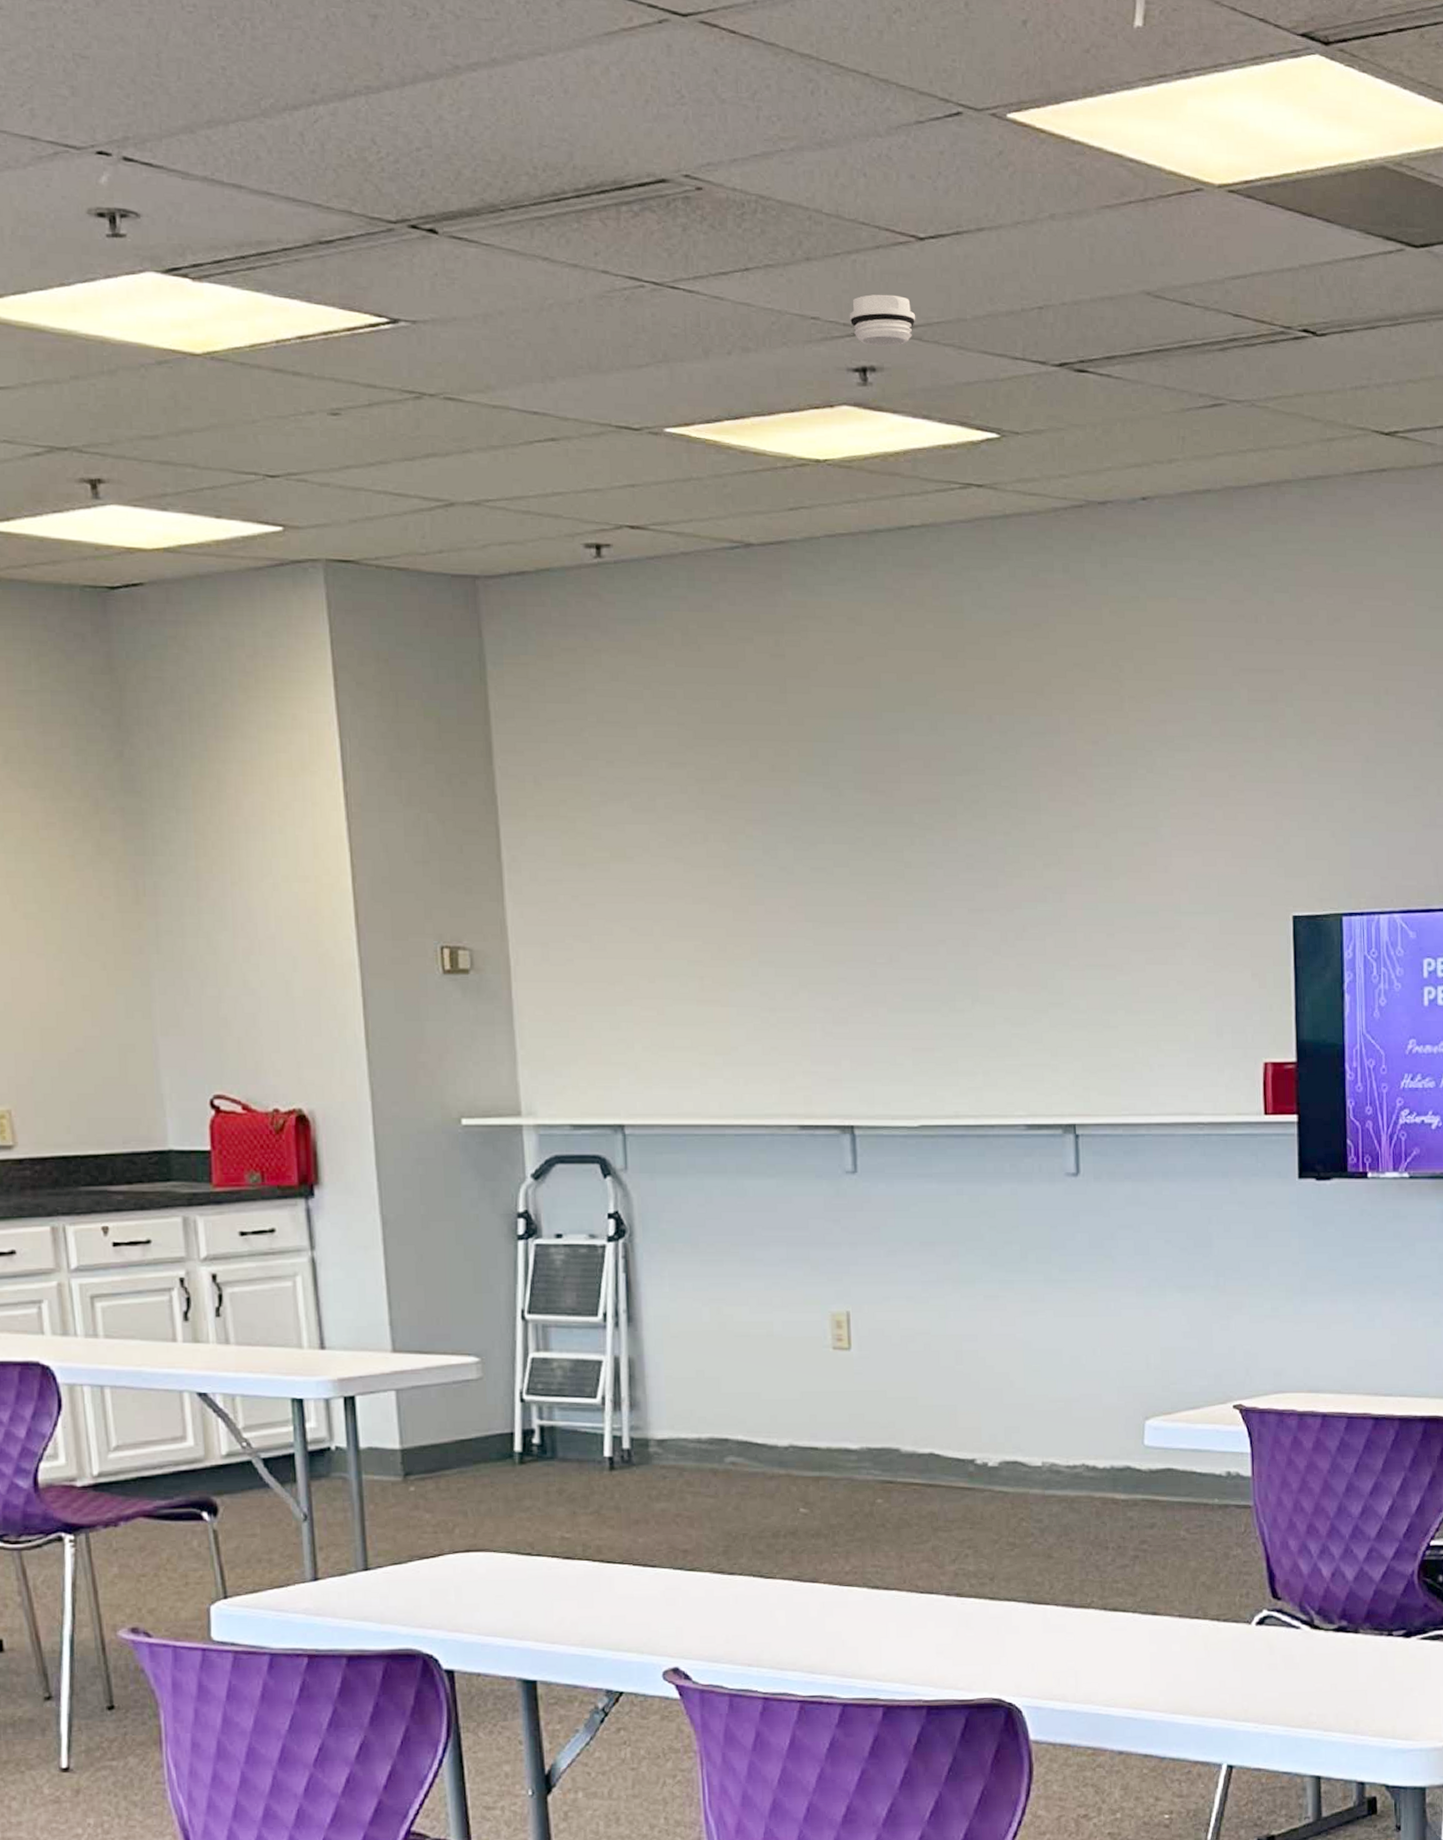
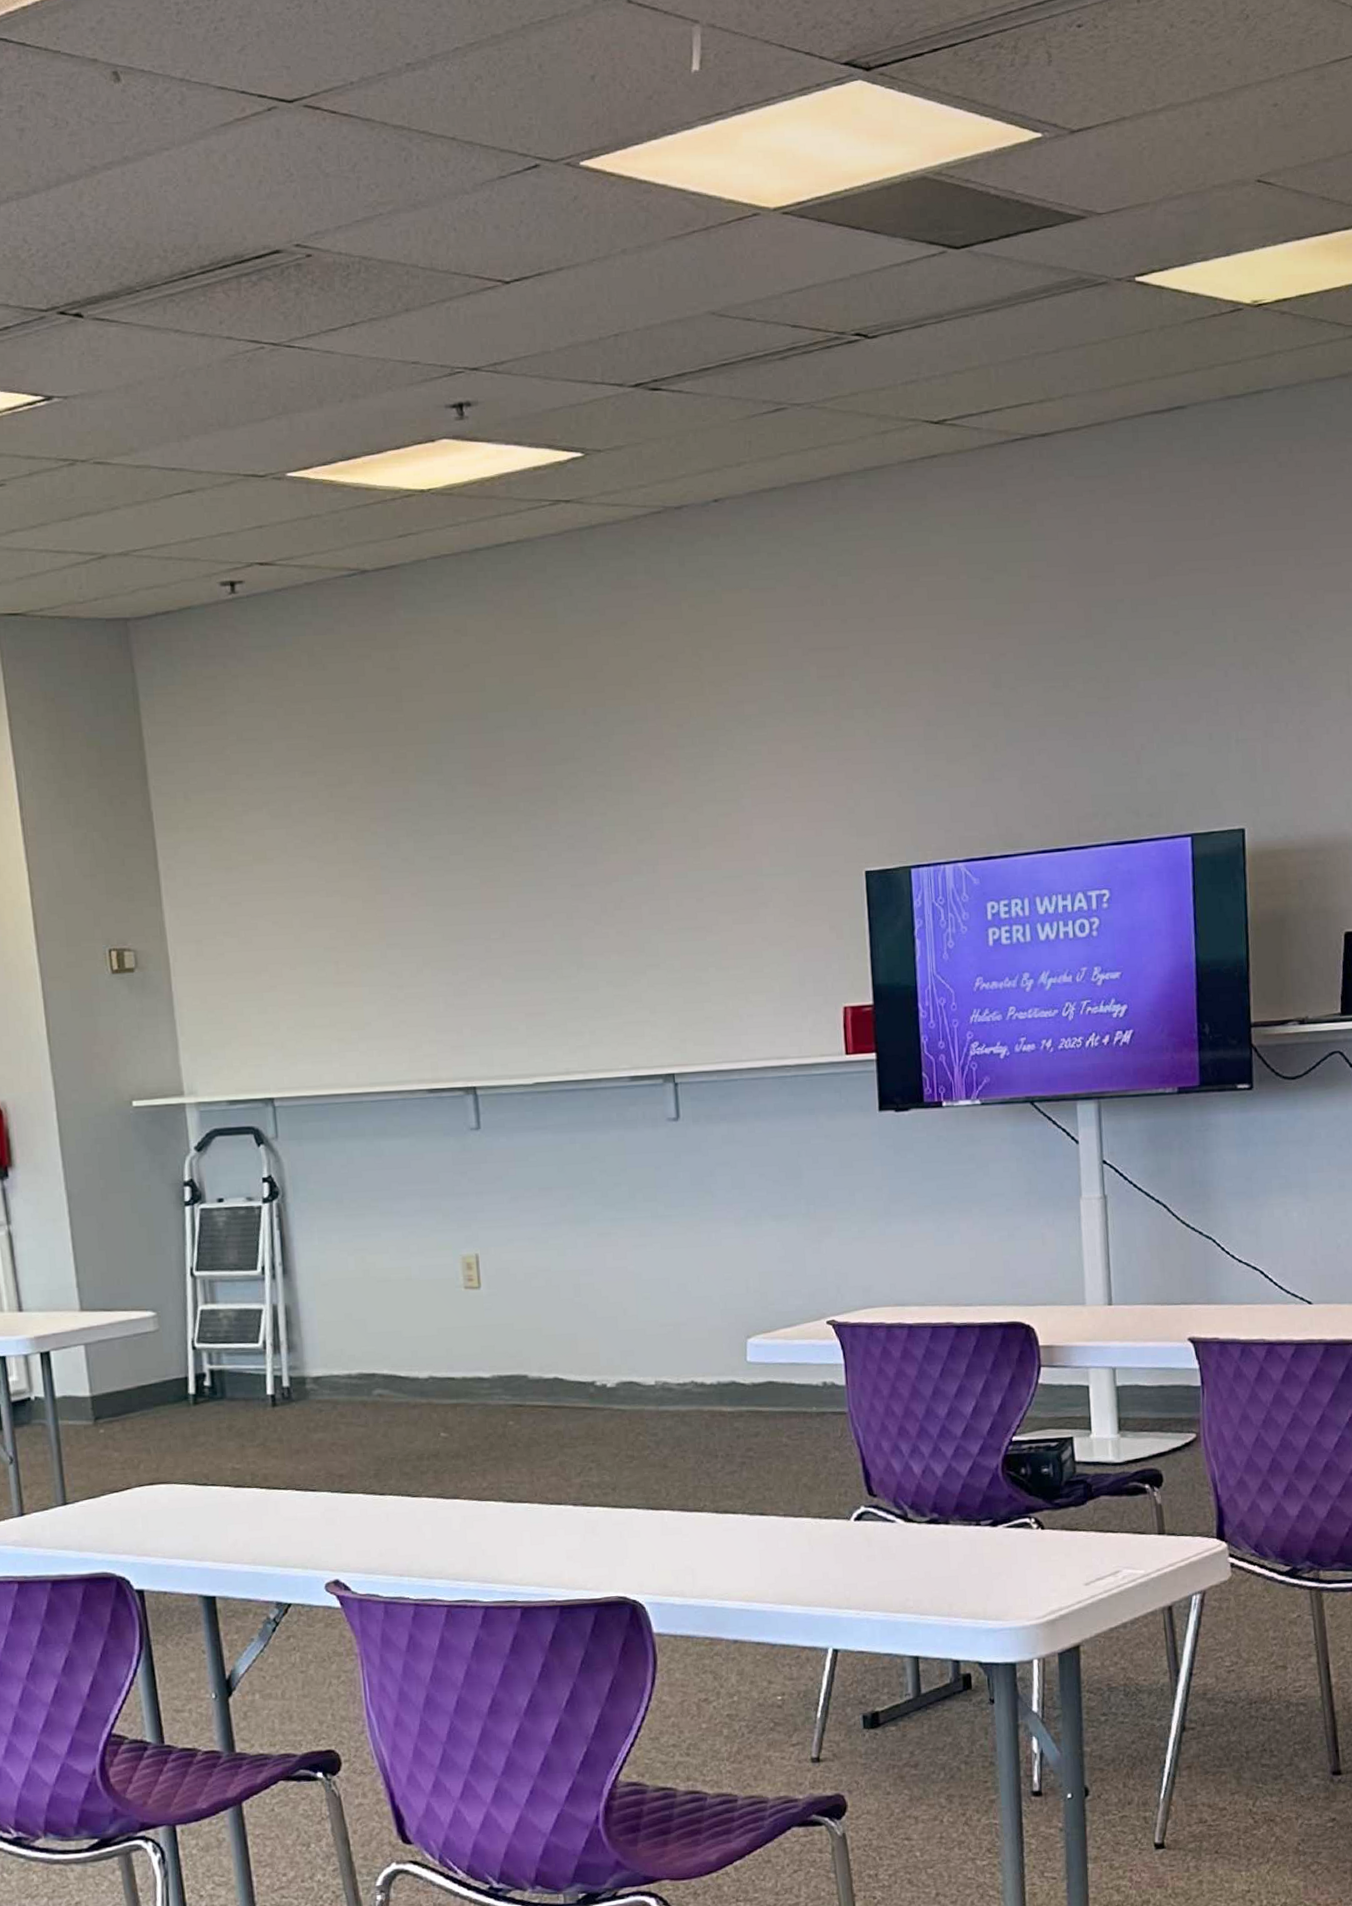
smoke detector: present [849,294,916,347] -> none [445,335,505,383]

